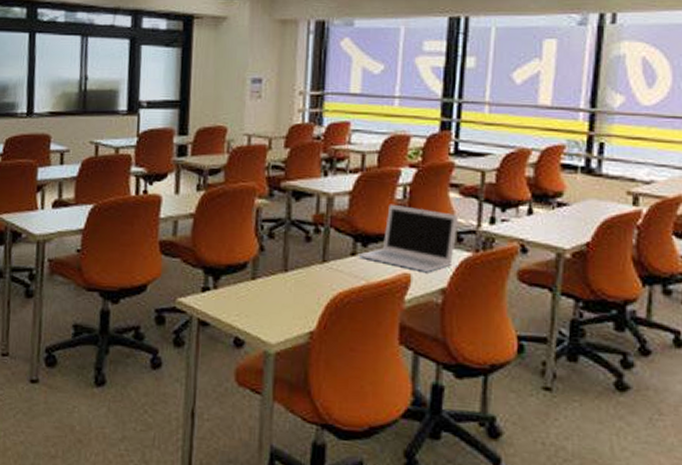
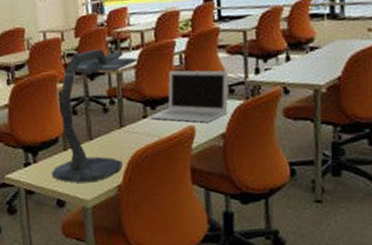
desk lamp: none [232,165,354,323] -> present [51,49,138,183]

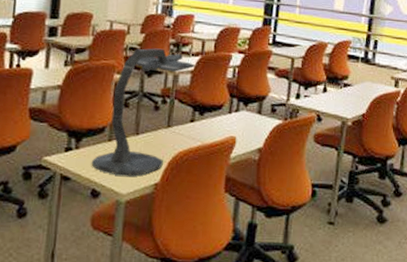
laptop: present [149,70,229,122] -> none [196,81,273,135]

